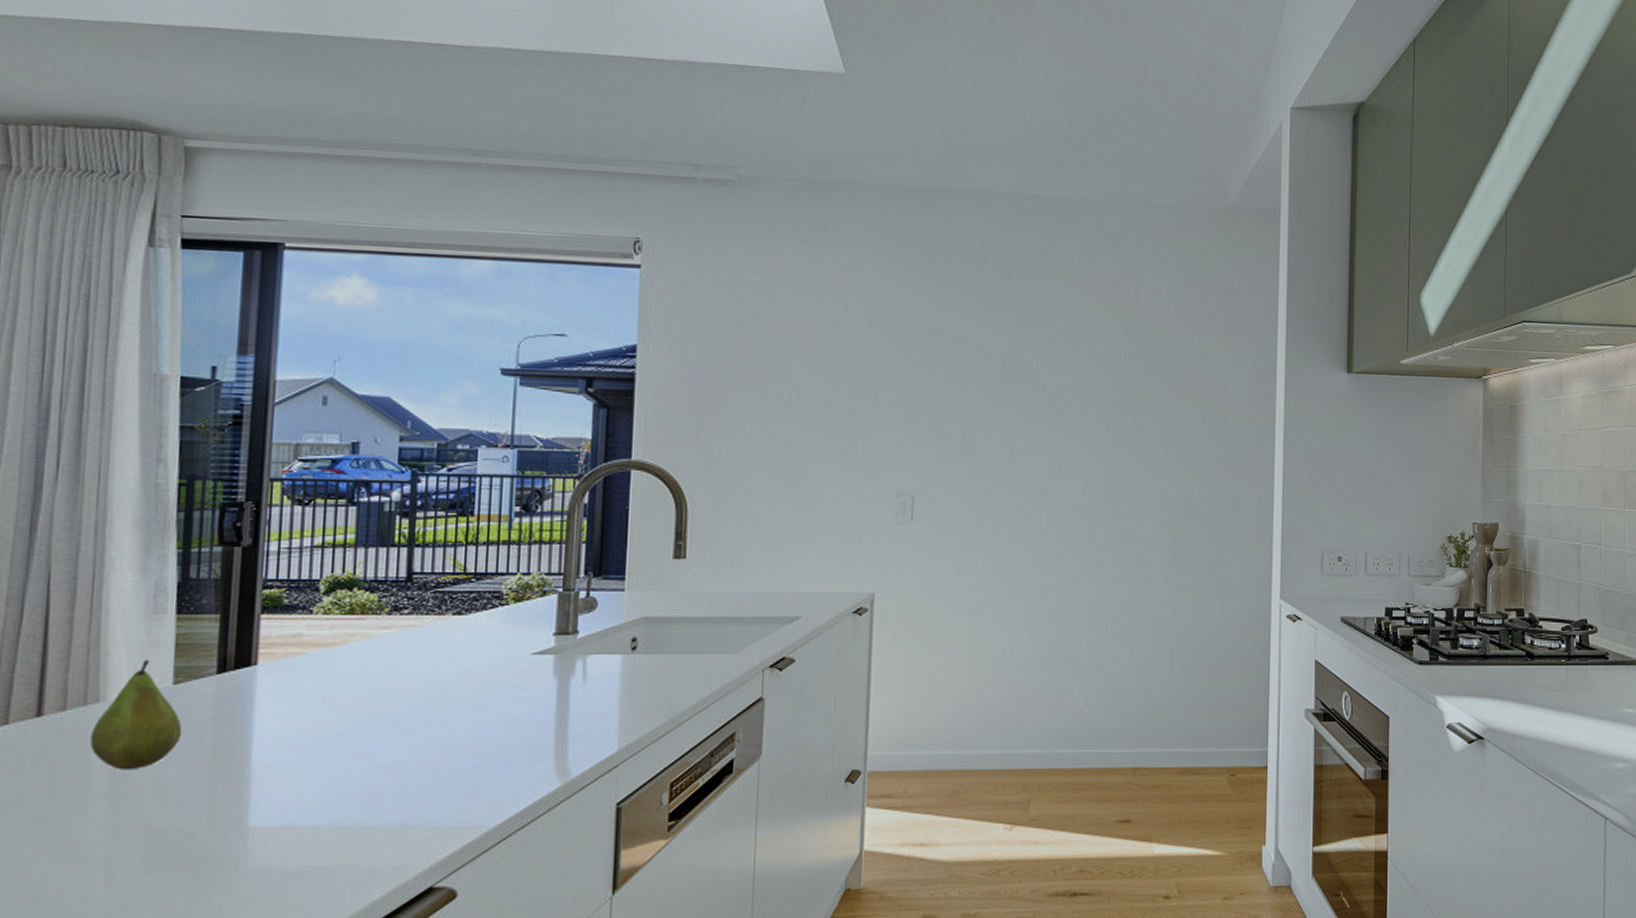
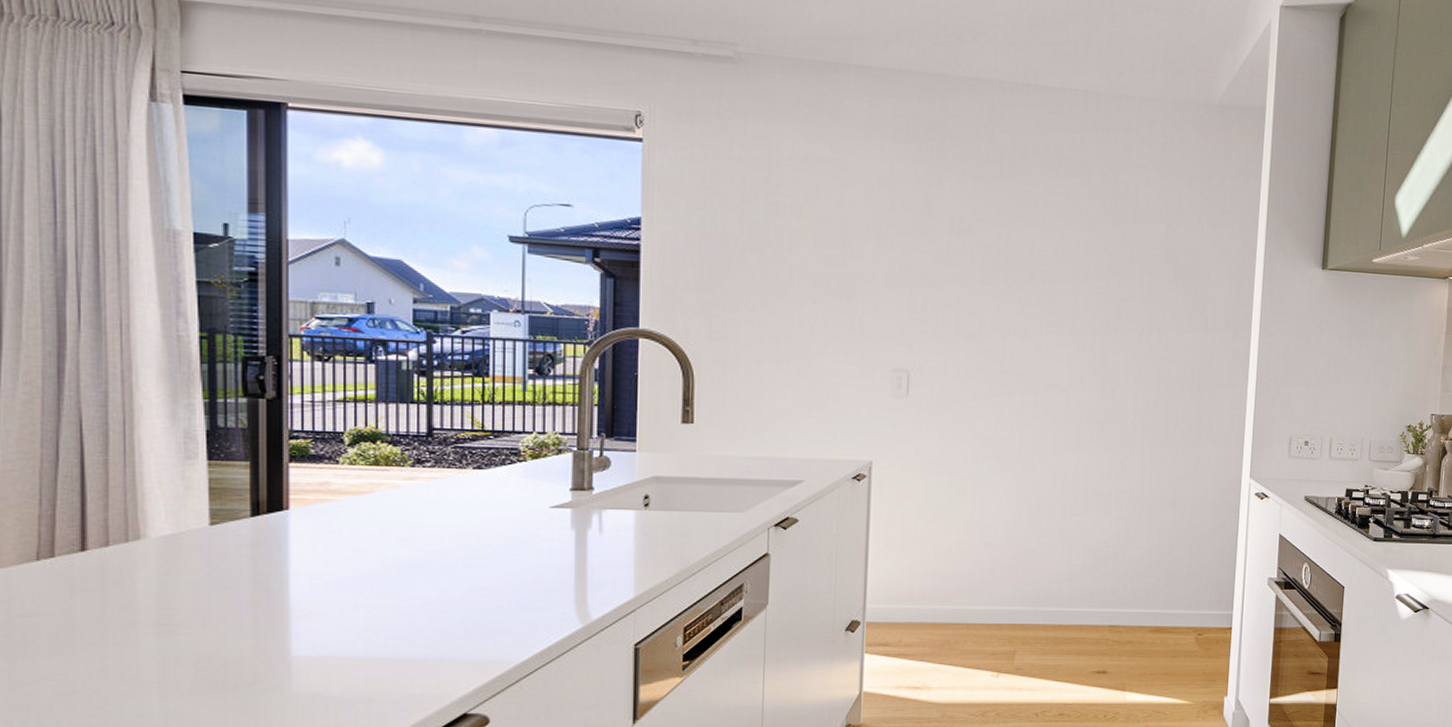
fruit: present [90,659,183,771] -> none [135,501,222,603]

